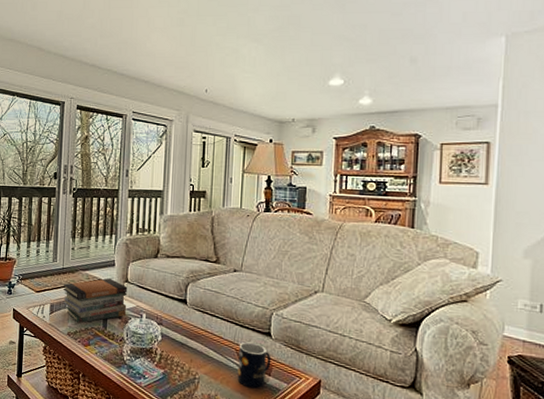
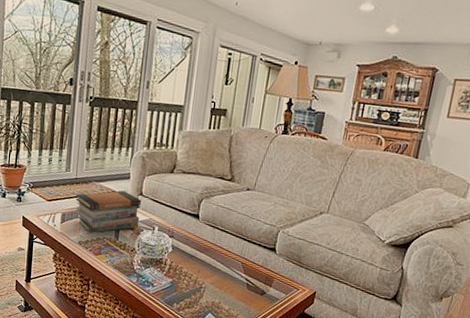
mug: present [237,342,271,389] -> none [240,256,274,298]

